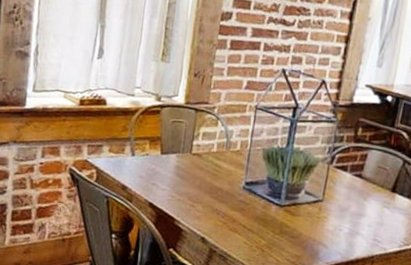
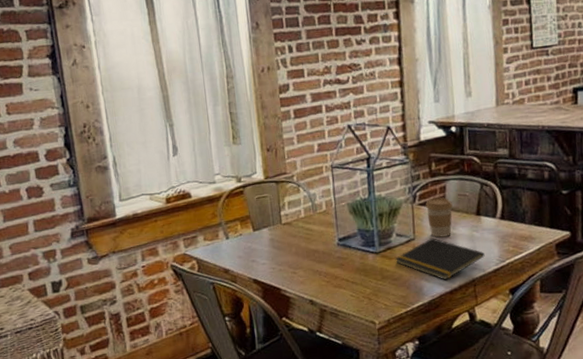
notepad: none [297,204,390,250] -> present [395,238,485,280]
coffee cup: none [340,163,370,206] -> present [426,197,453,238]

